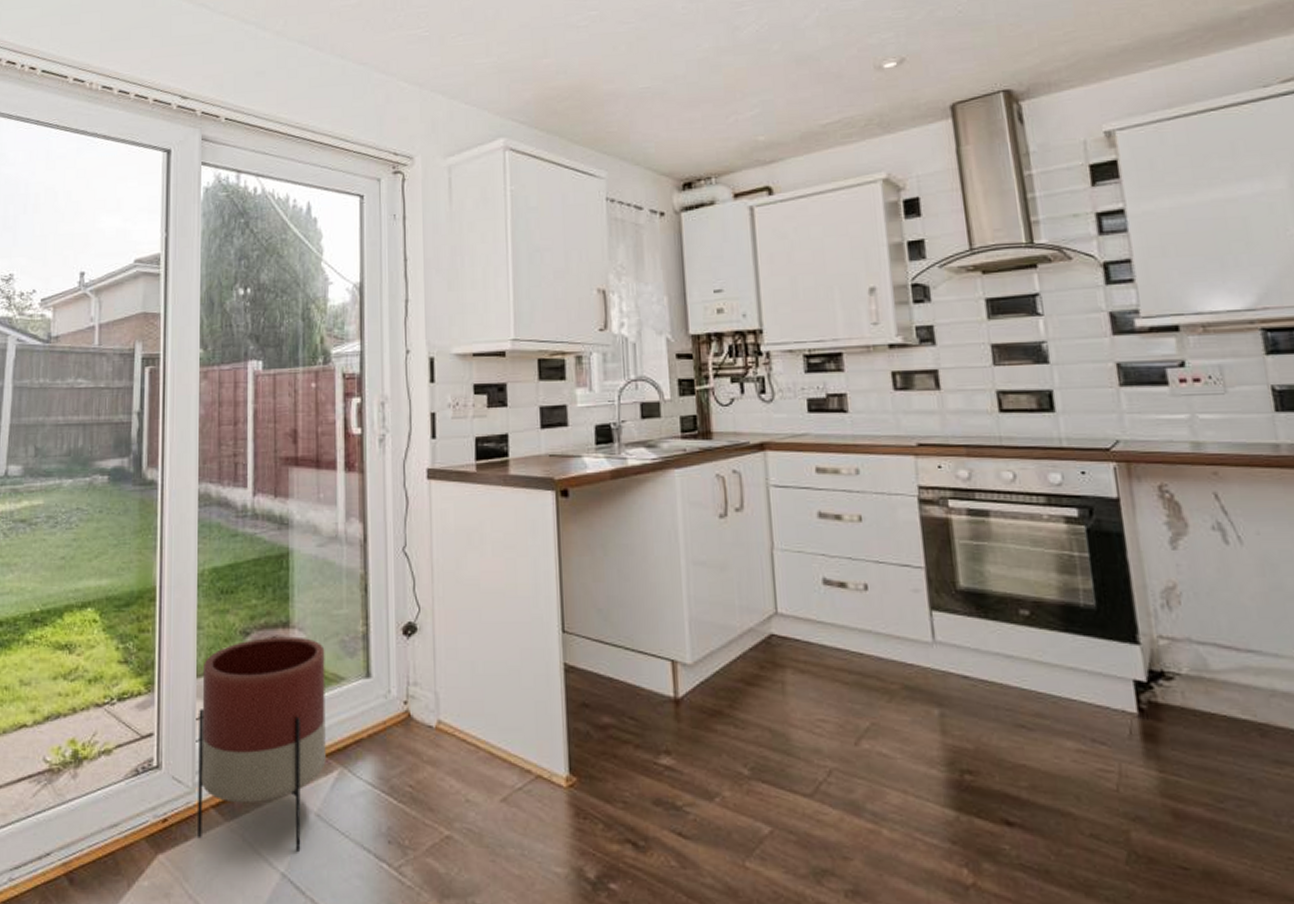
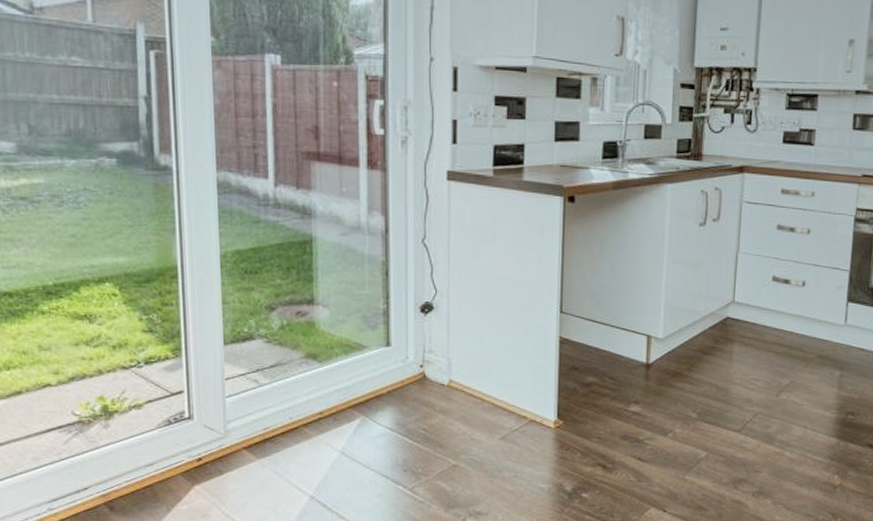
planter: present [198,636,326,851] -> none [228,311,349,479]

